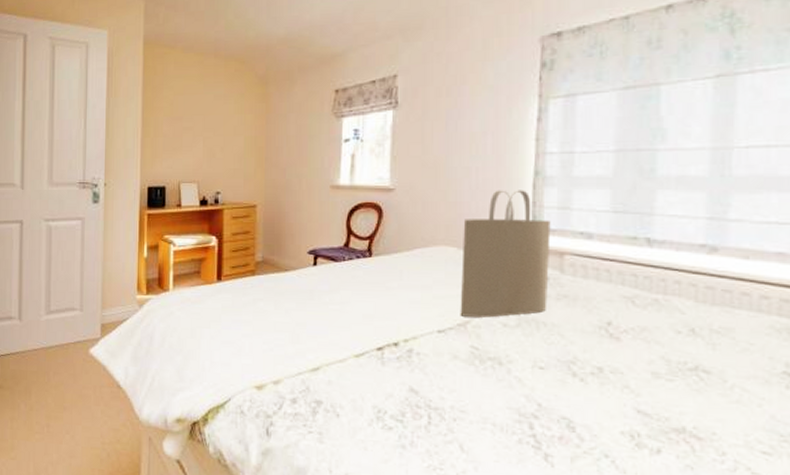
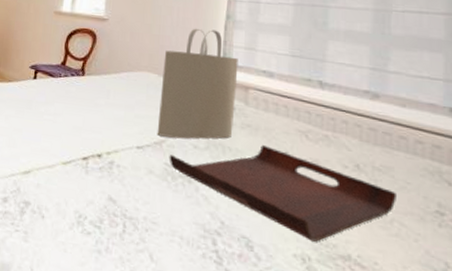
serving tray: none [475,315,738,416] -> present [169,144,396,242]

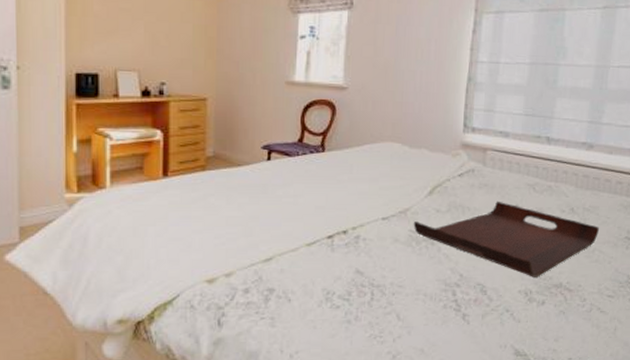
tote bag: present [157,28,238,139] -> none [401,92,478,205]

